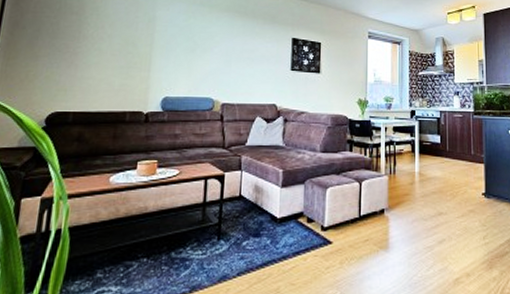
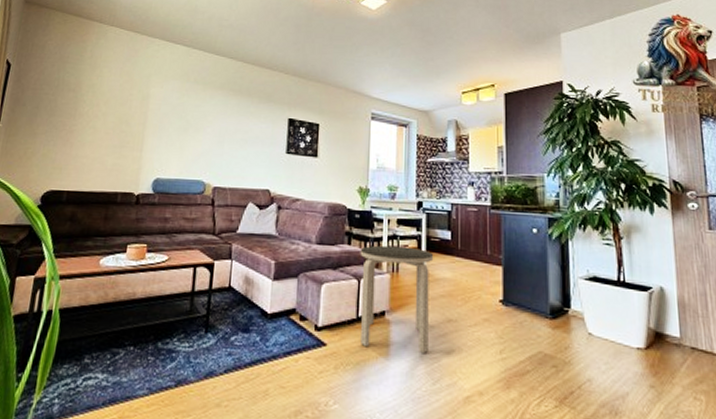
side table: none [360,151,426,243] -> present [360,245,434,353]

